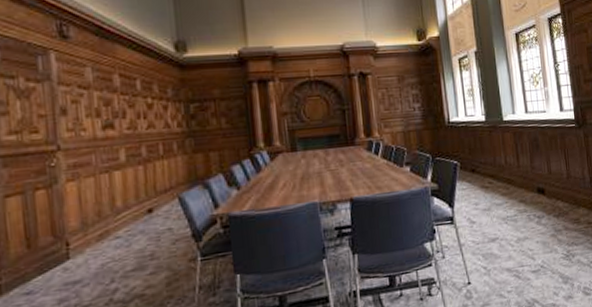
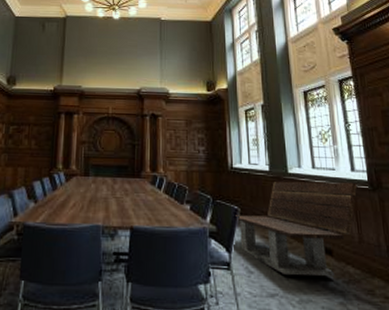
bench: none [455,122,566,219] -> present [235,181,358,276]

